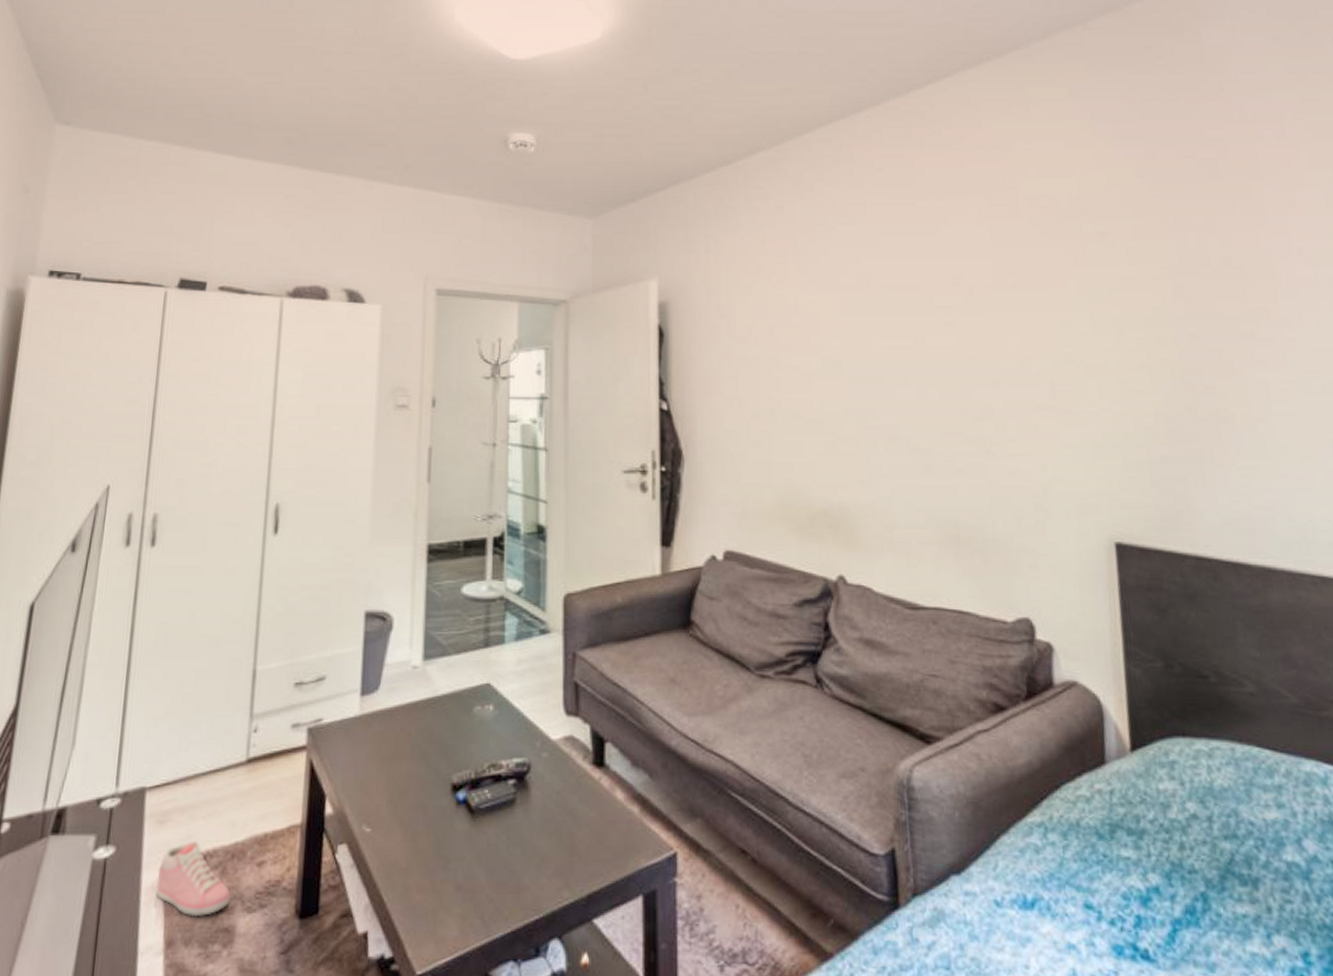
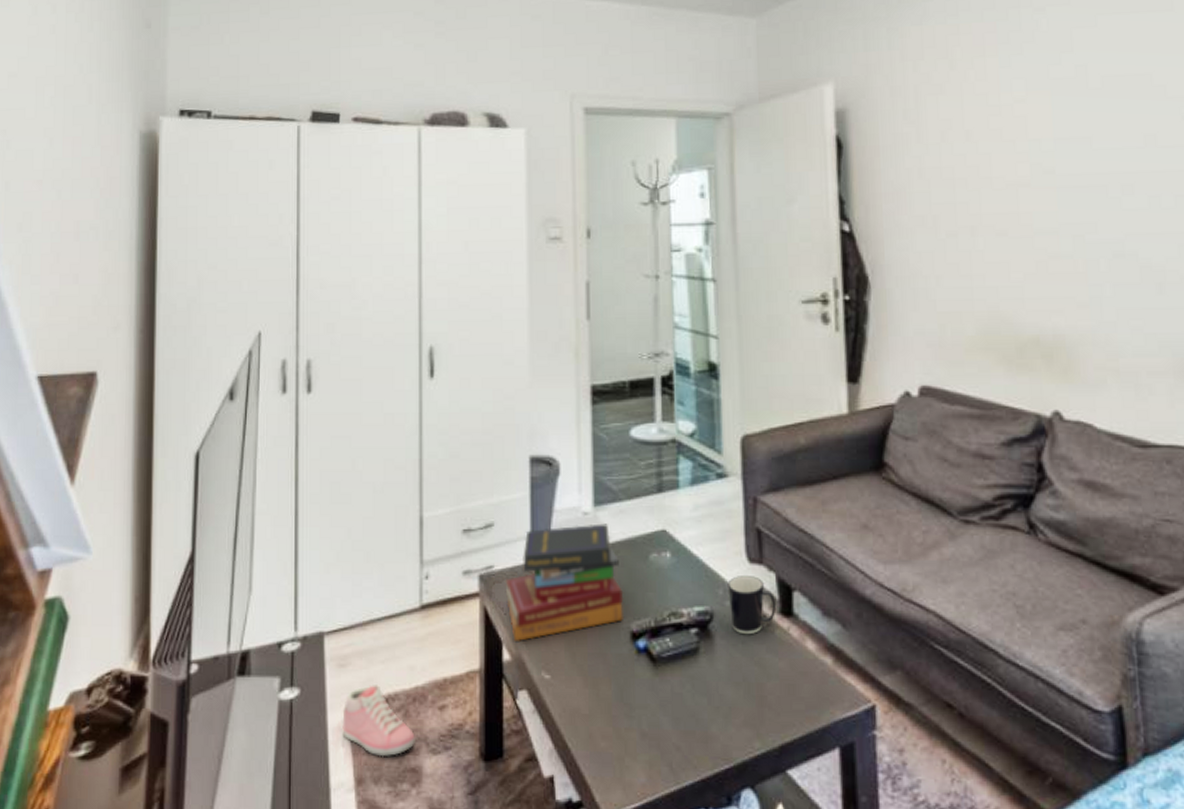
books: none [332,677,447,794] -> present [505,523,624,641]
mug: none [545,728,590,786] -> present [727,576,777,635]

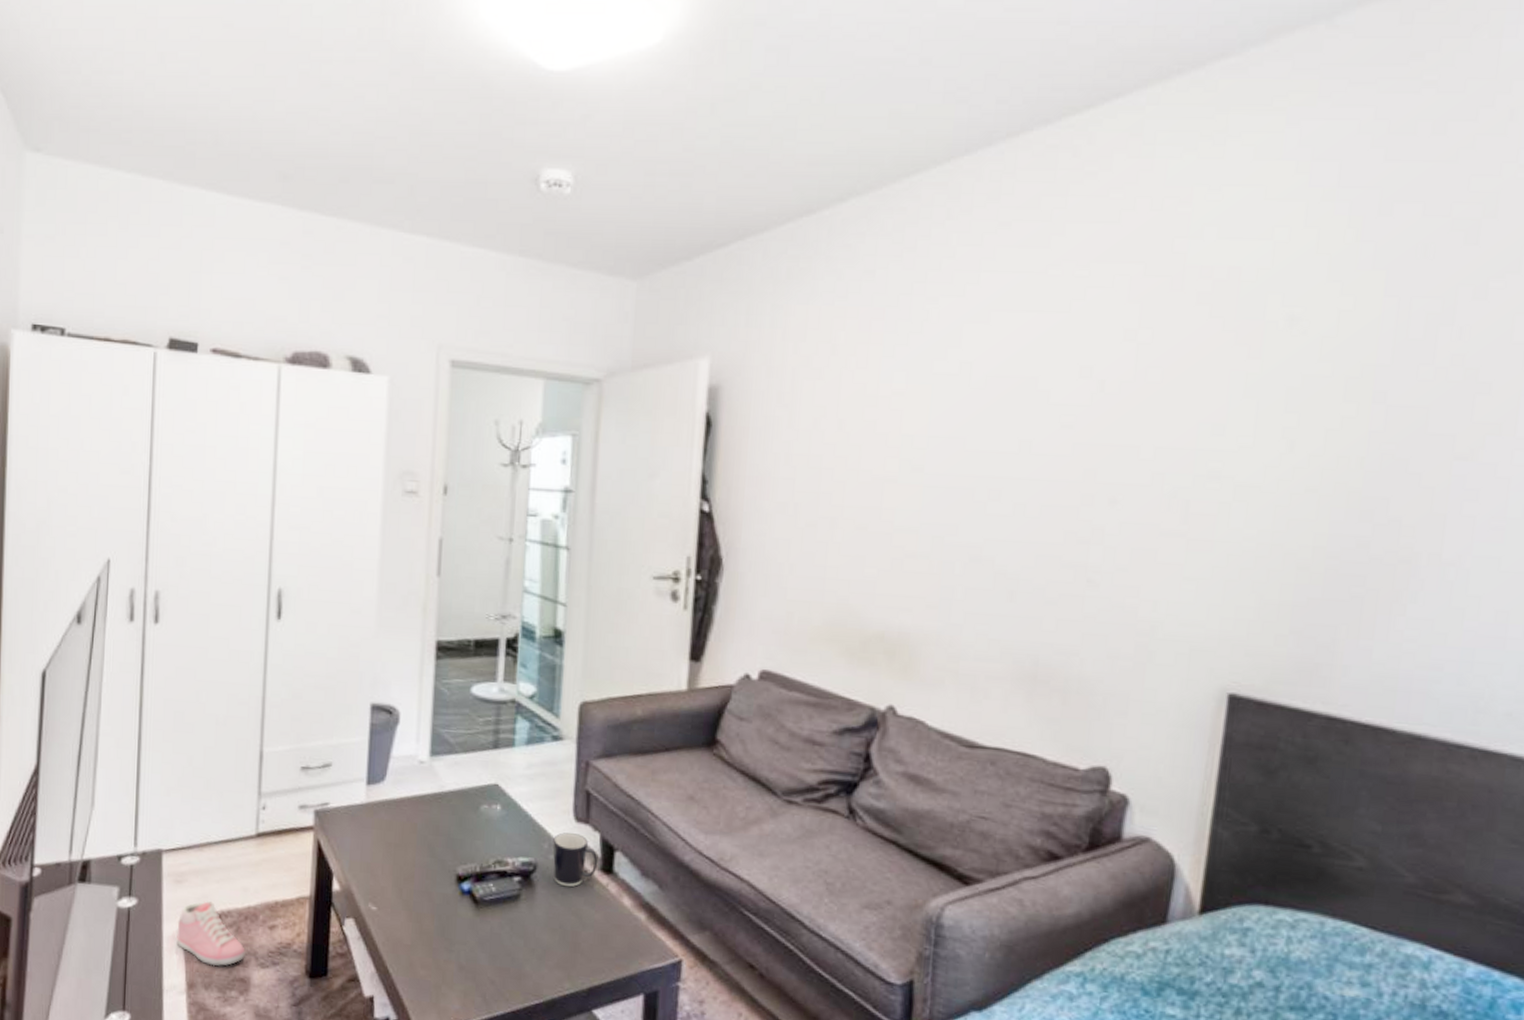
books: present [505,523,624,641] -> none [338,772,453,874]

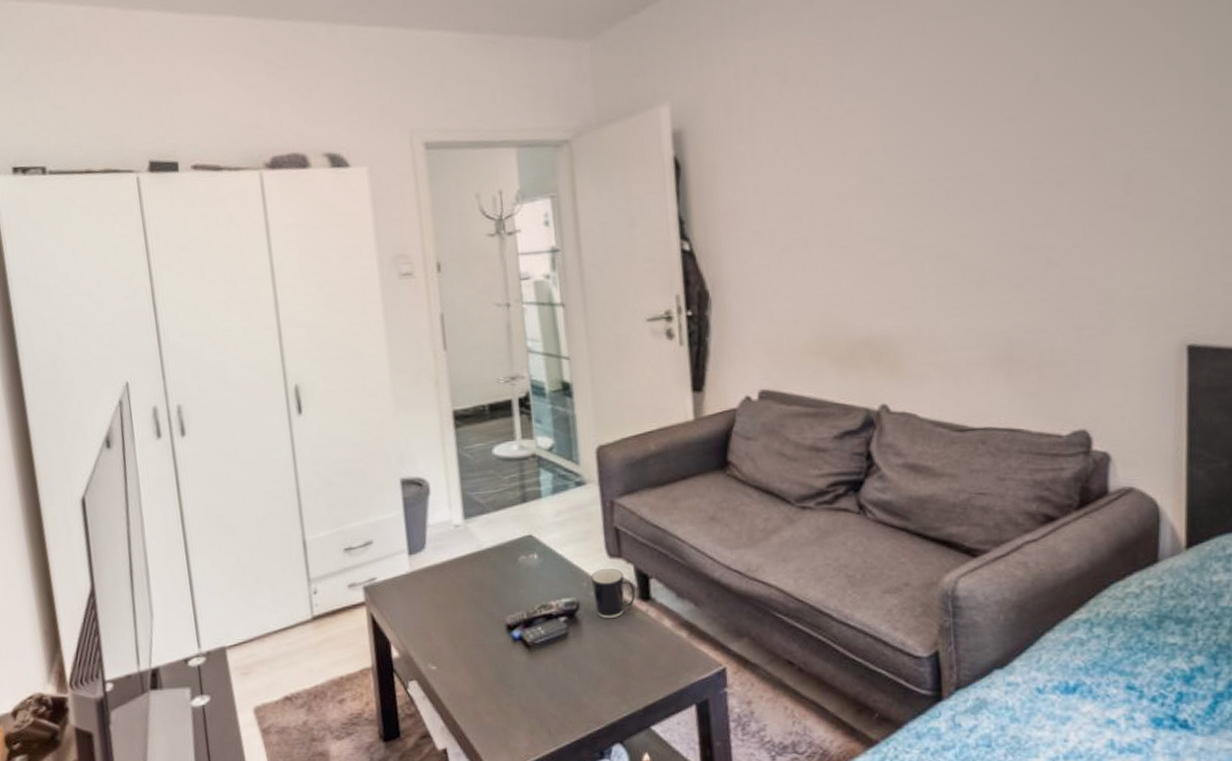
sneaker: present [176,901,247,966] -> none [252,687,321,746]

